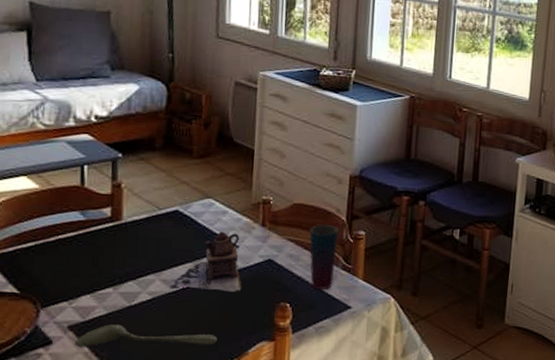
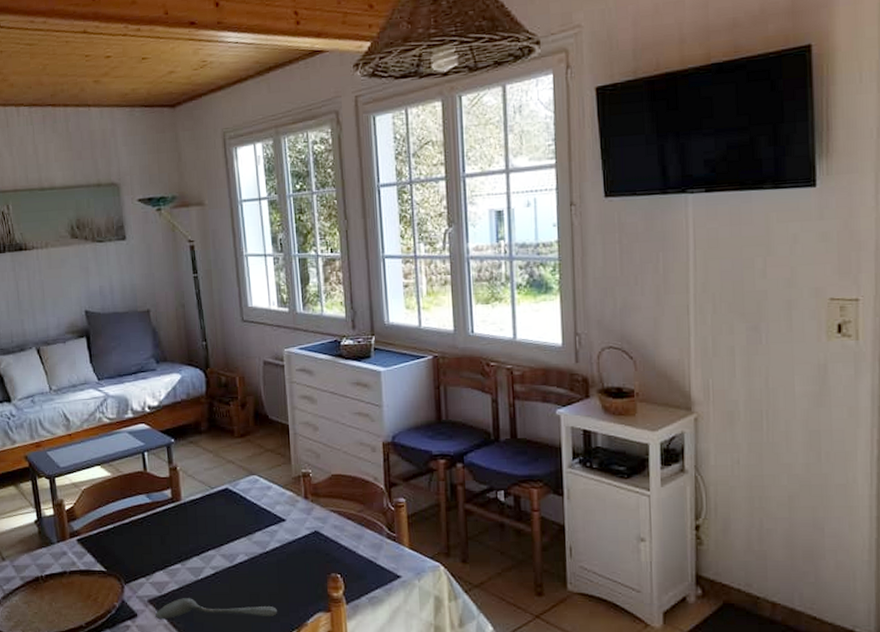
teapot: present [170,231,242,293] -> none [229,506,294,565]
cup: present [309,225,338,290] -> none [350,494,380,559]

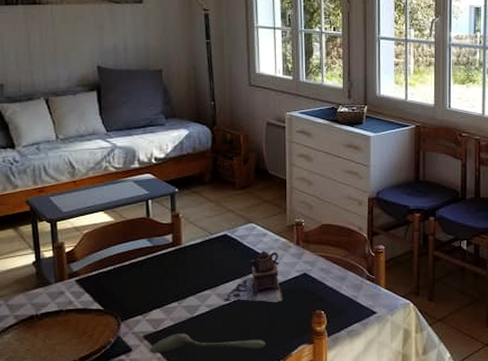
teapot: none [229,506,294,565] -> present [224,251,283,303]

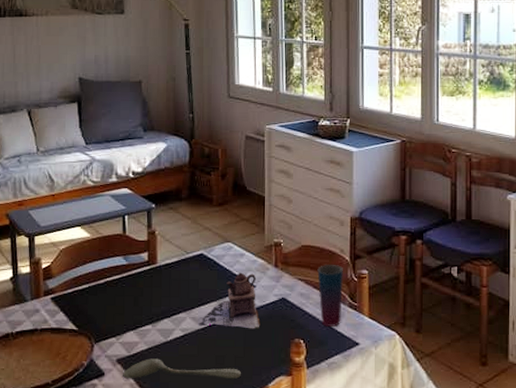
cup: none [337,242,361,298] -> present [317,265,343,327]

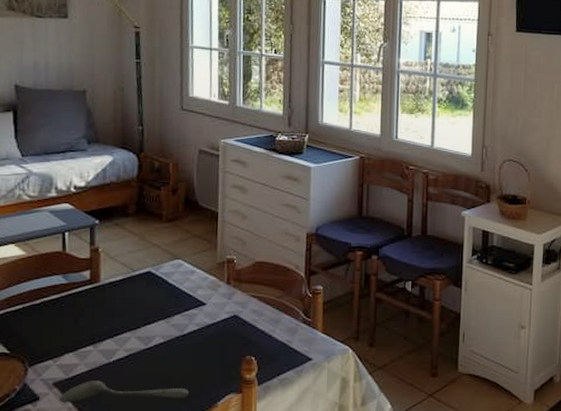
teapot: present [199,272,260,329] -> none [145,290,211,347]
cup: present [317,265,343,327] -> none [271,281,298,343]

